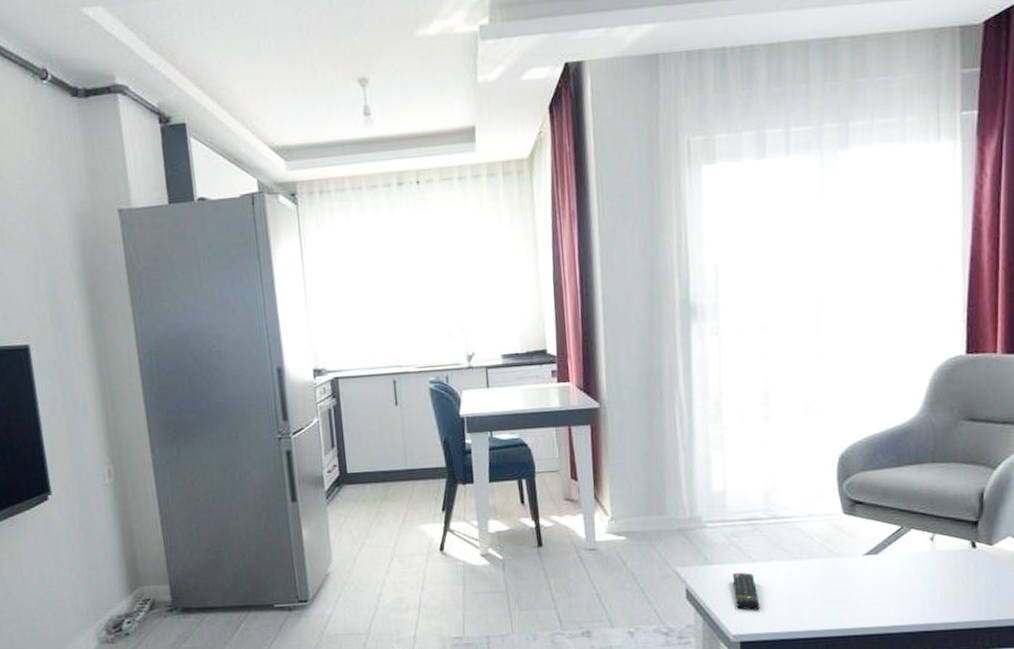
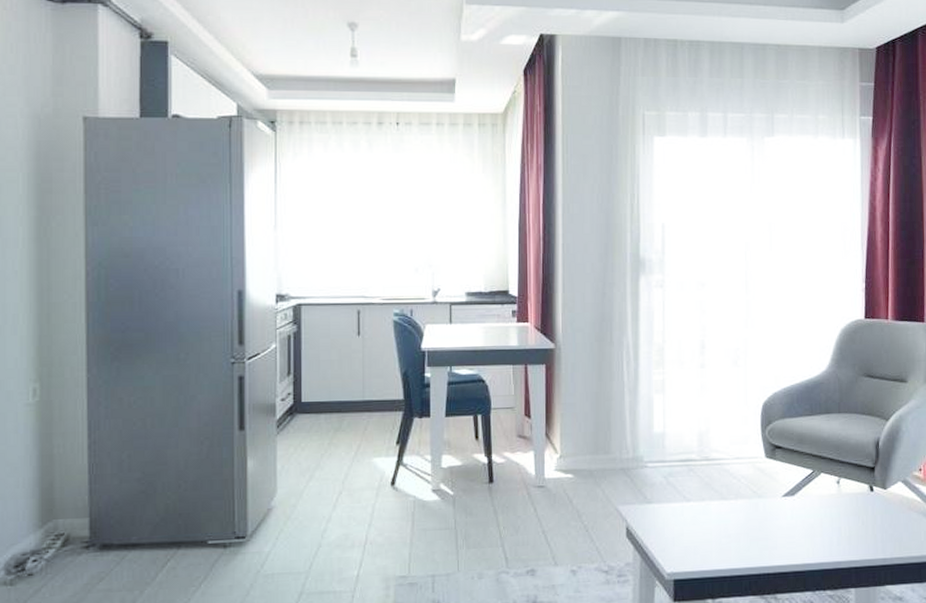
remote control: present [732,573,760,610] -> none [668,512,692,549]

